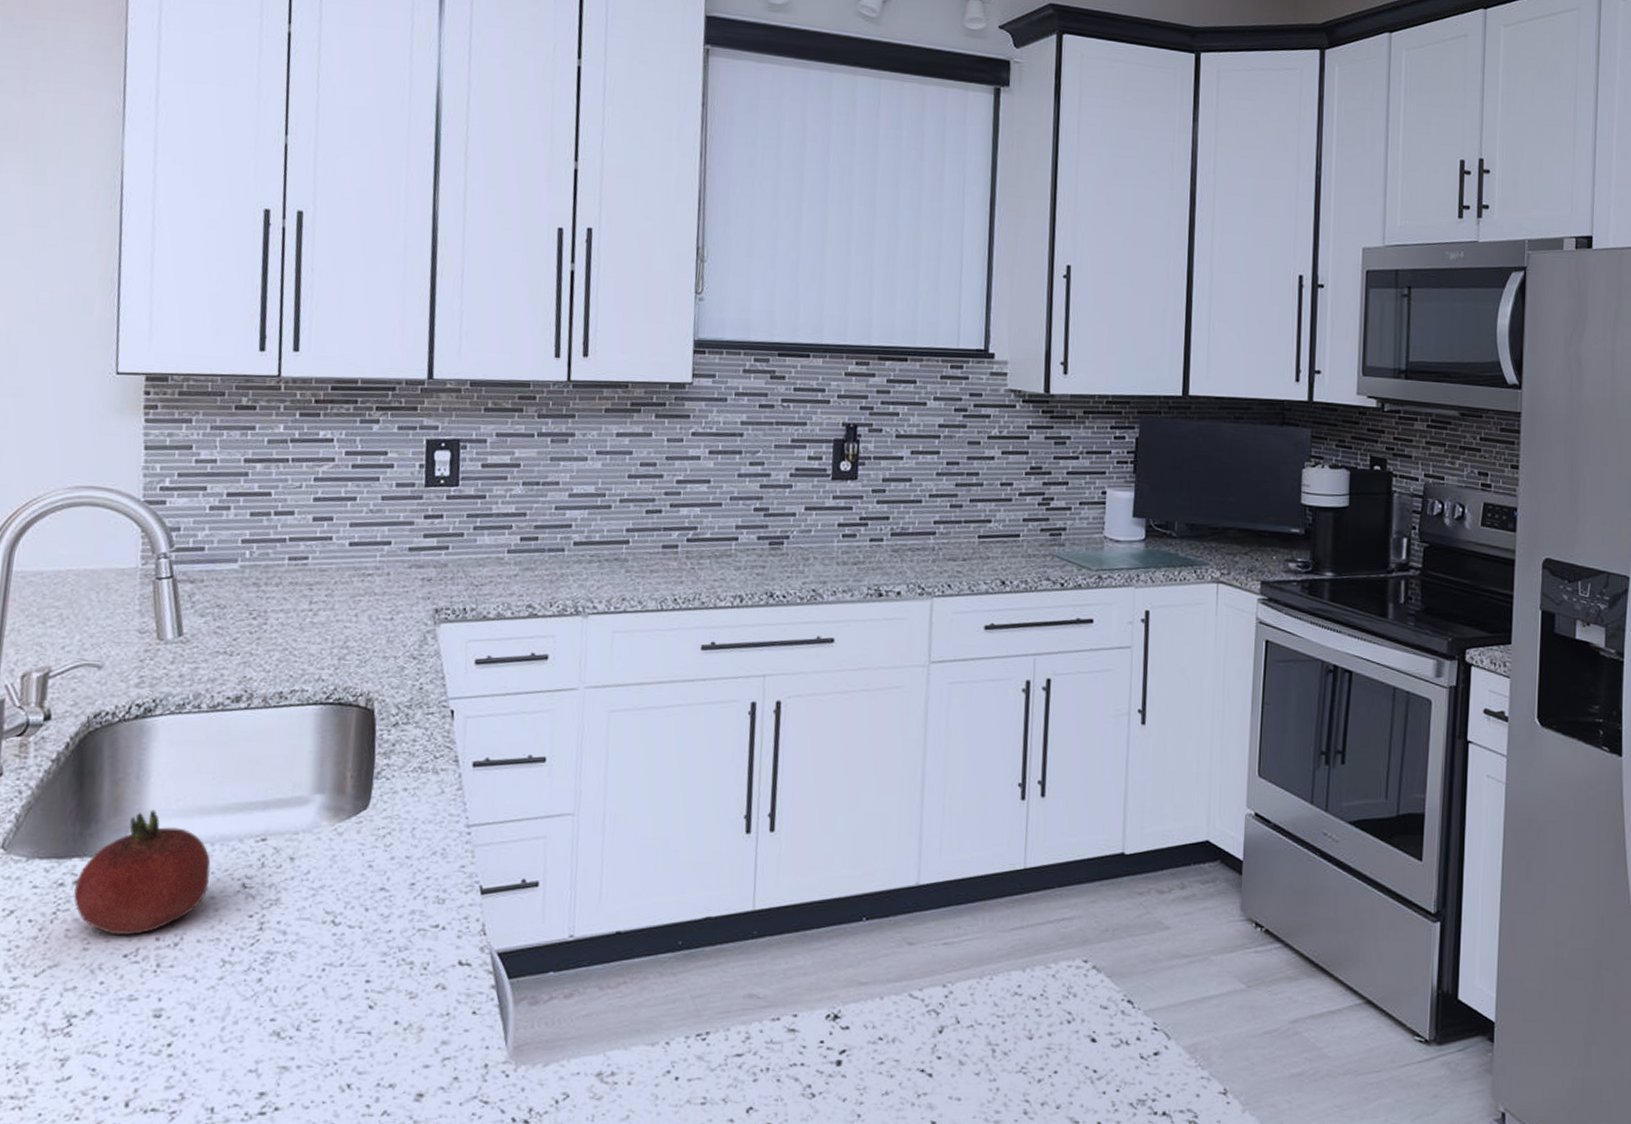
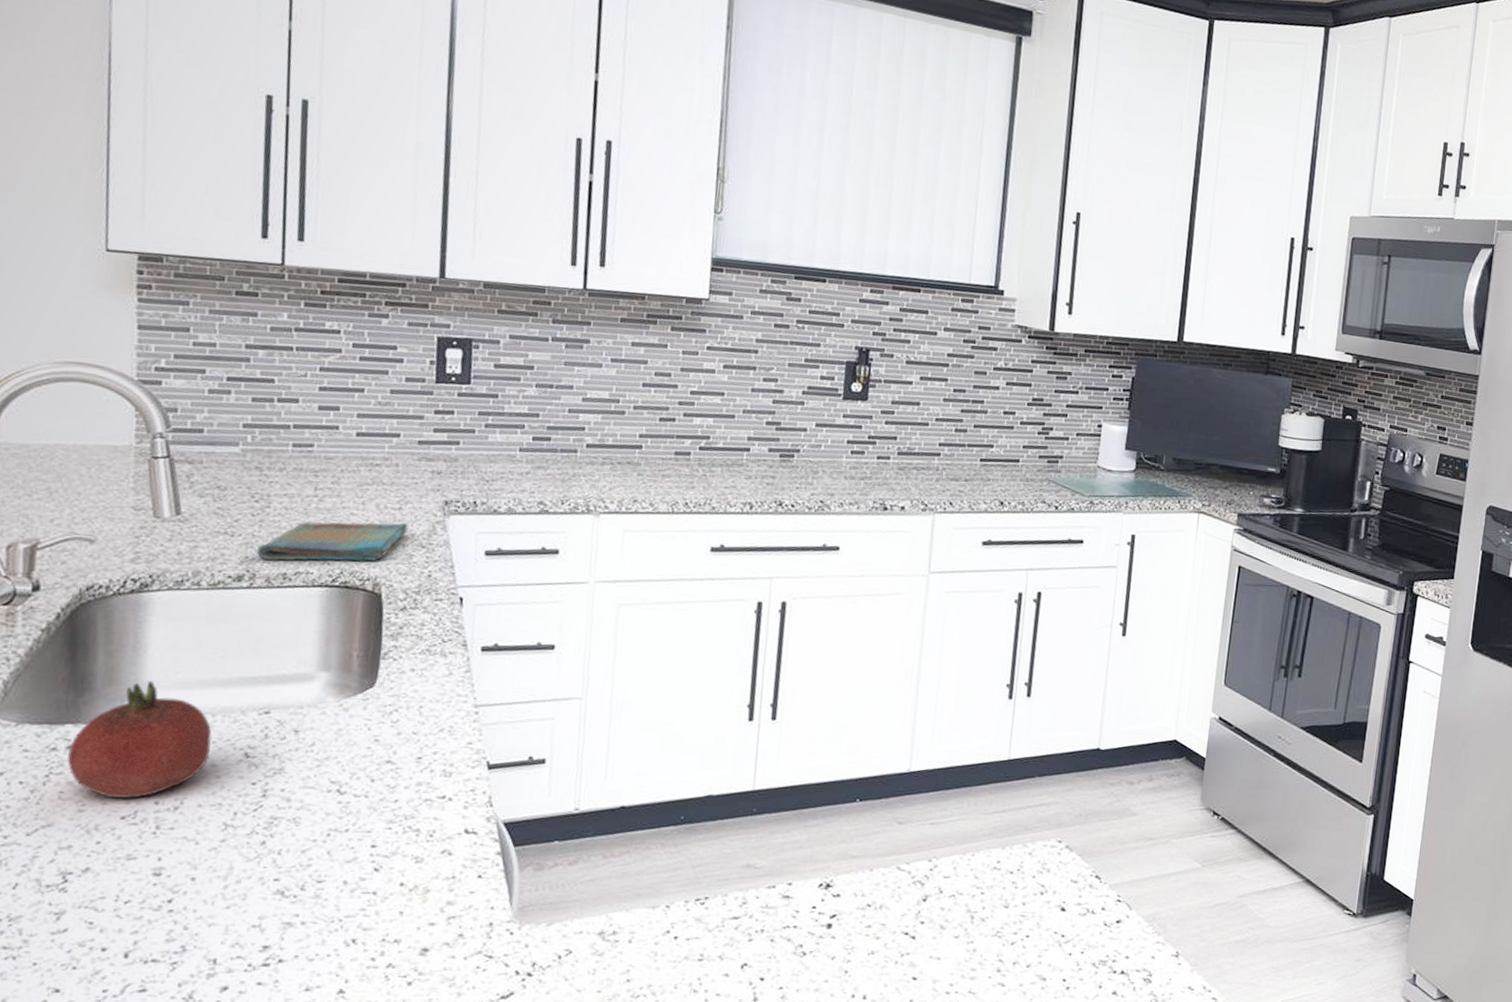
dish towel: none [255,633,400,680] -> present [257,521,408,562]

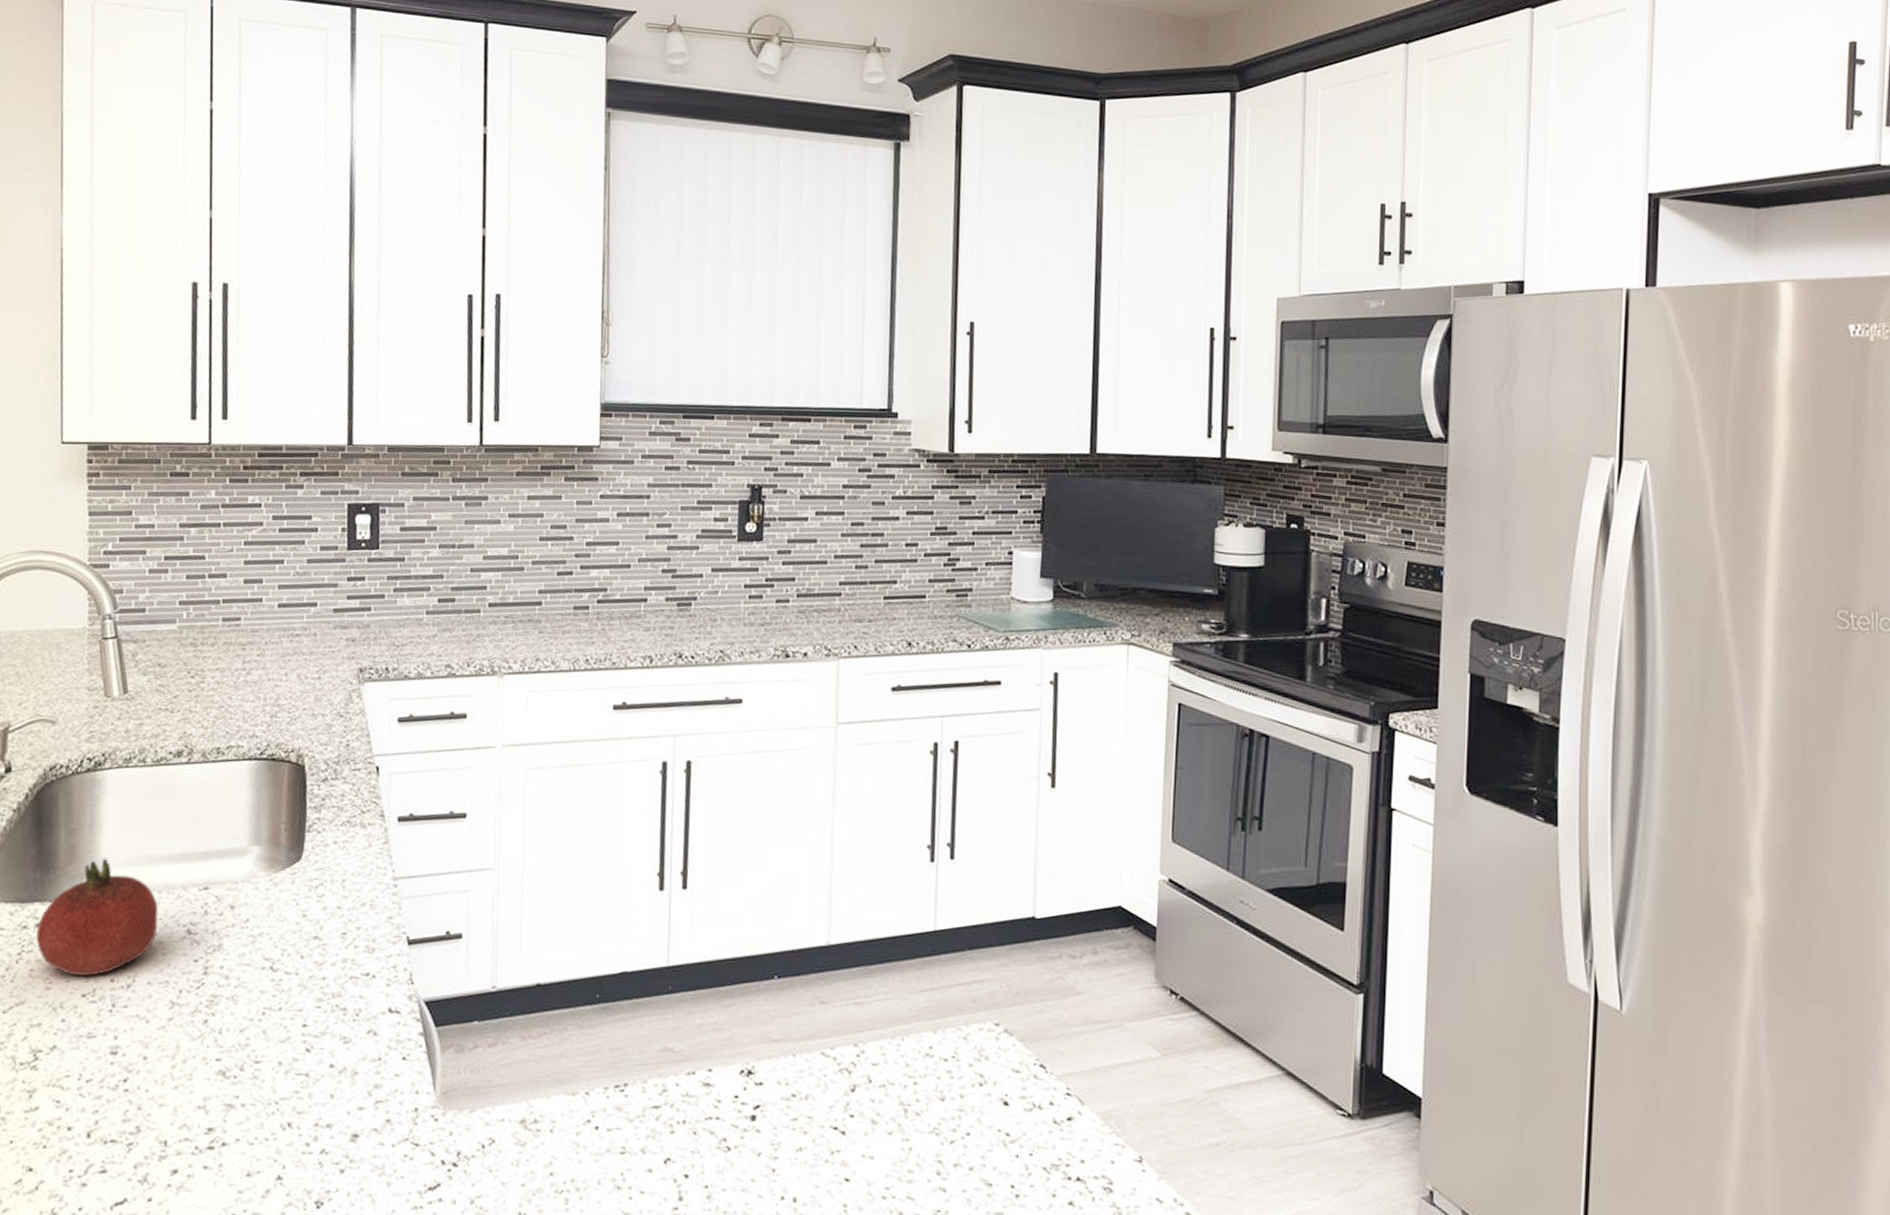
dish towel: present [257,521,408,562] -> none [194,692,327,736]

